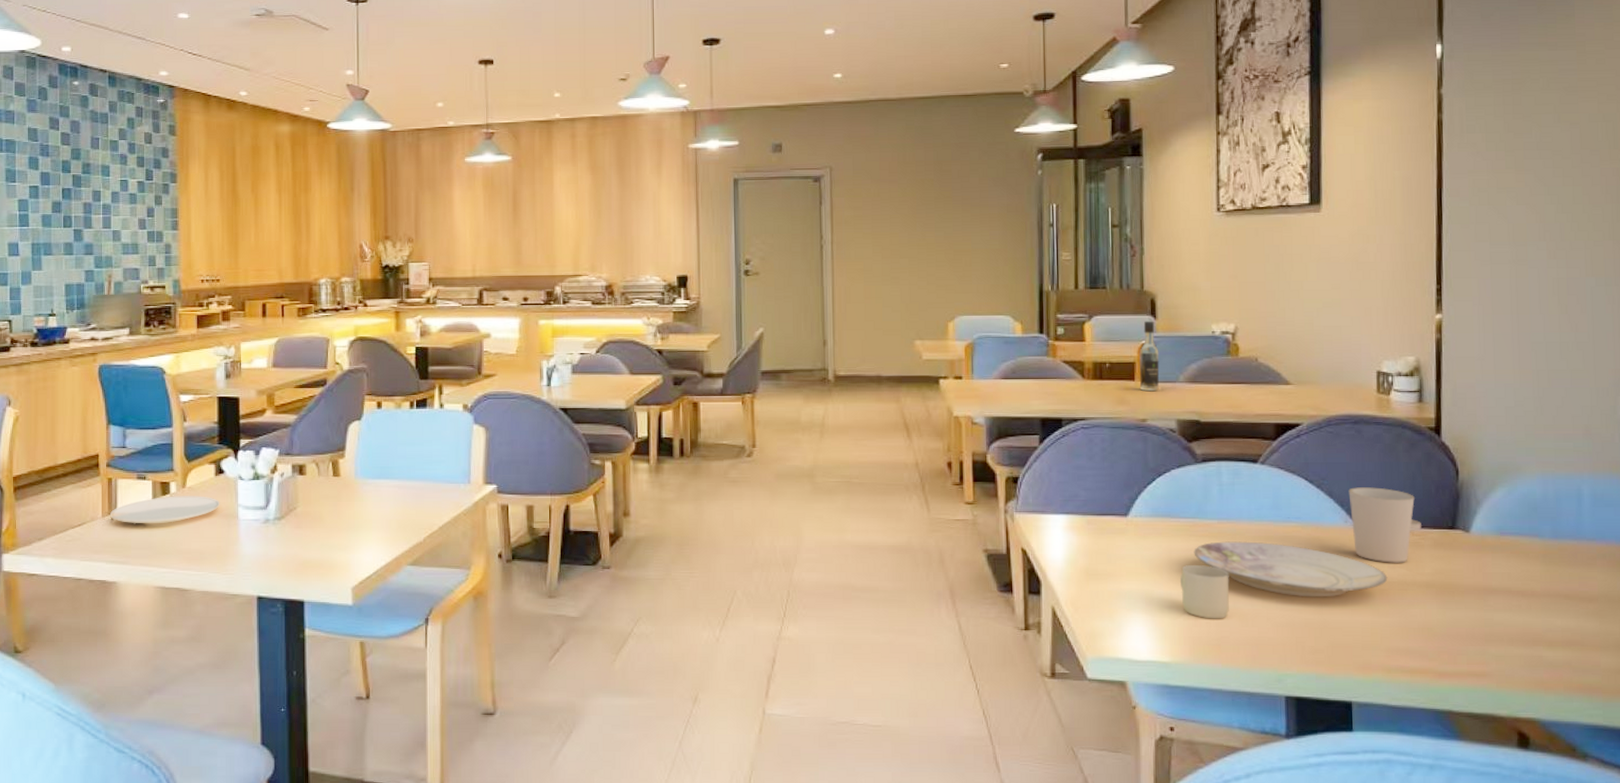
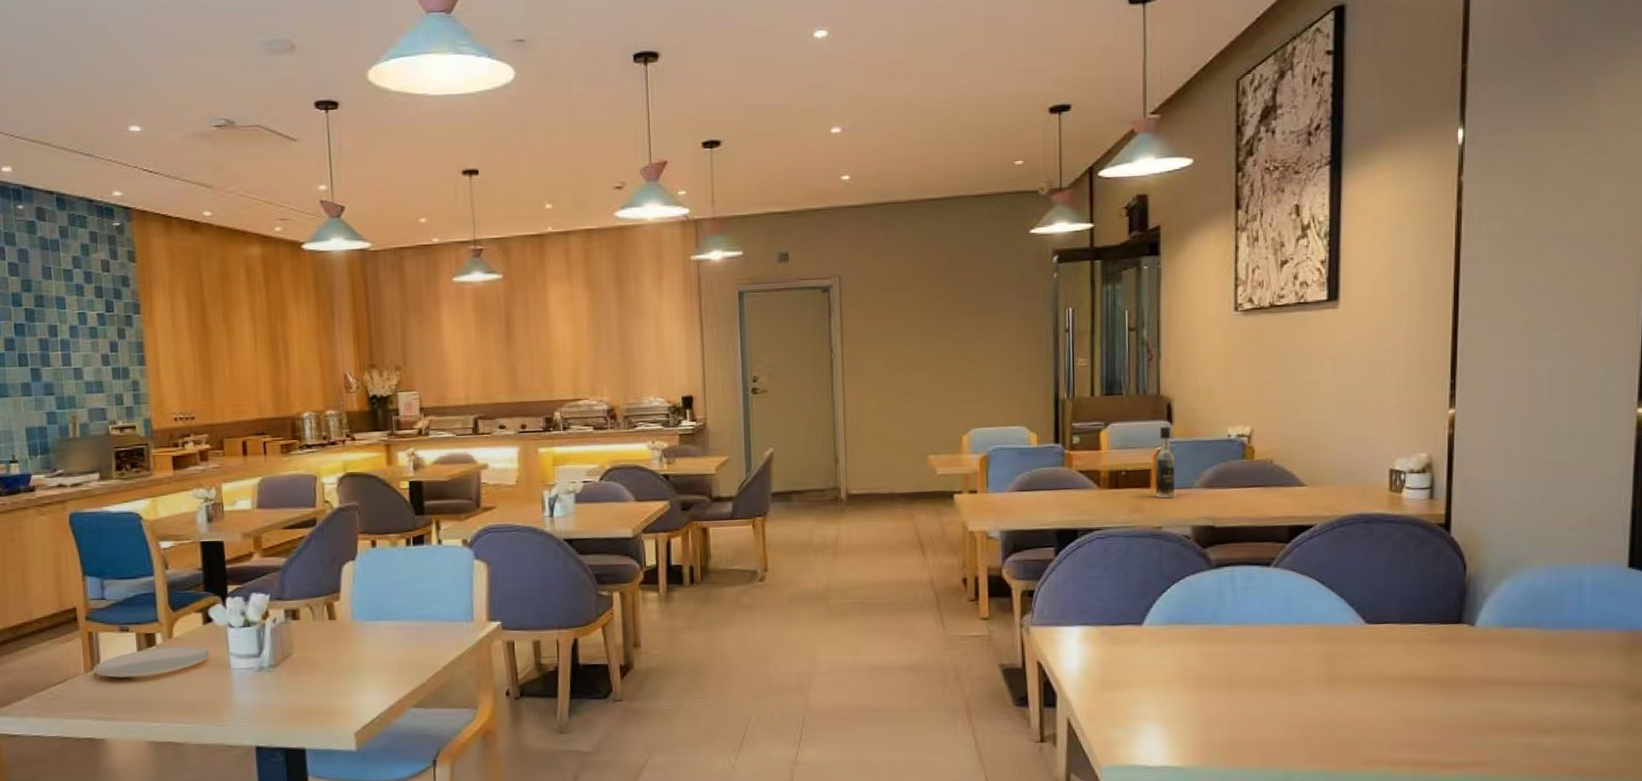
cup: present [1180,565,1230,619] -> none [1194,670,1242,723]
plate: present [1194,541,1388,597] -> none [1207,644,1395,697]
cup: present [1348,487,1422,564] -> none [1359,585,1429,660]

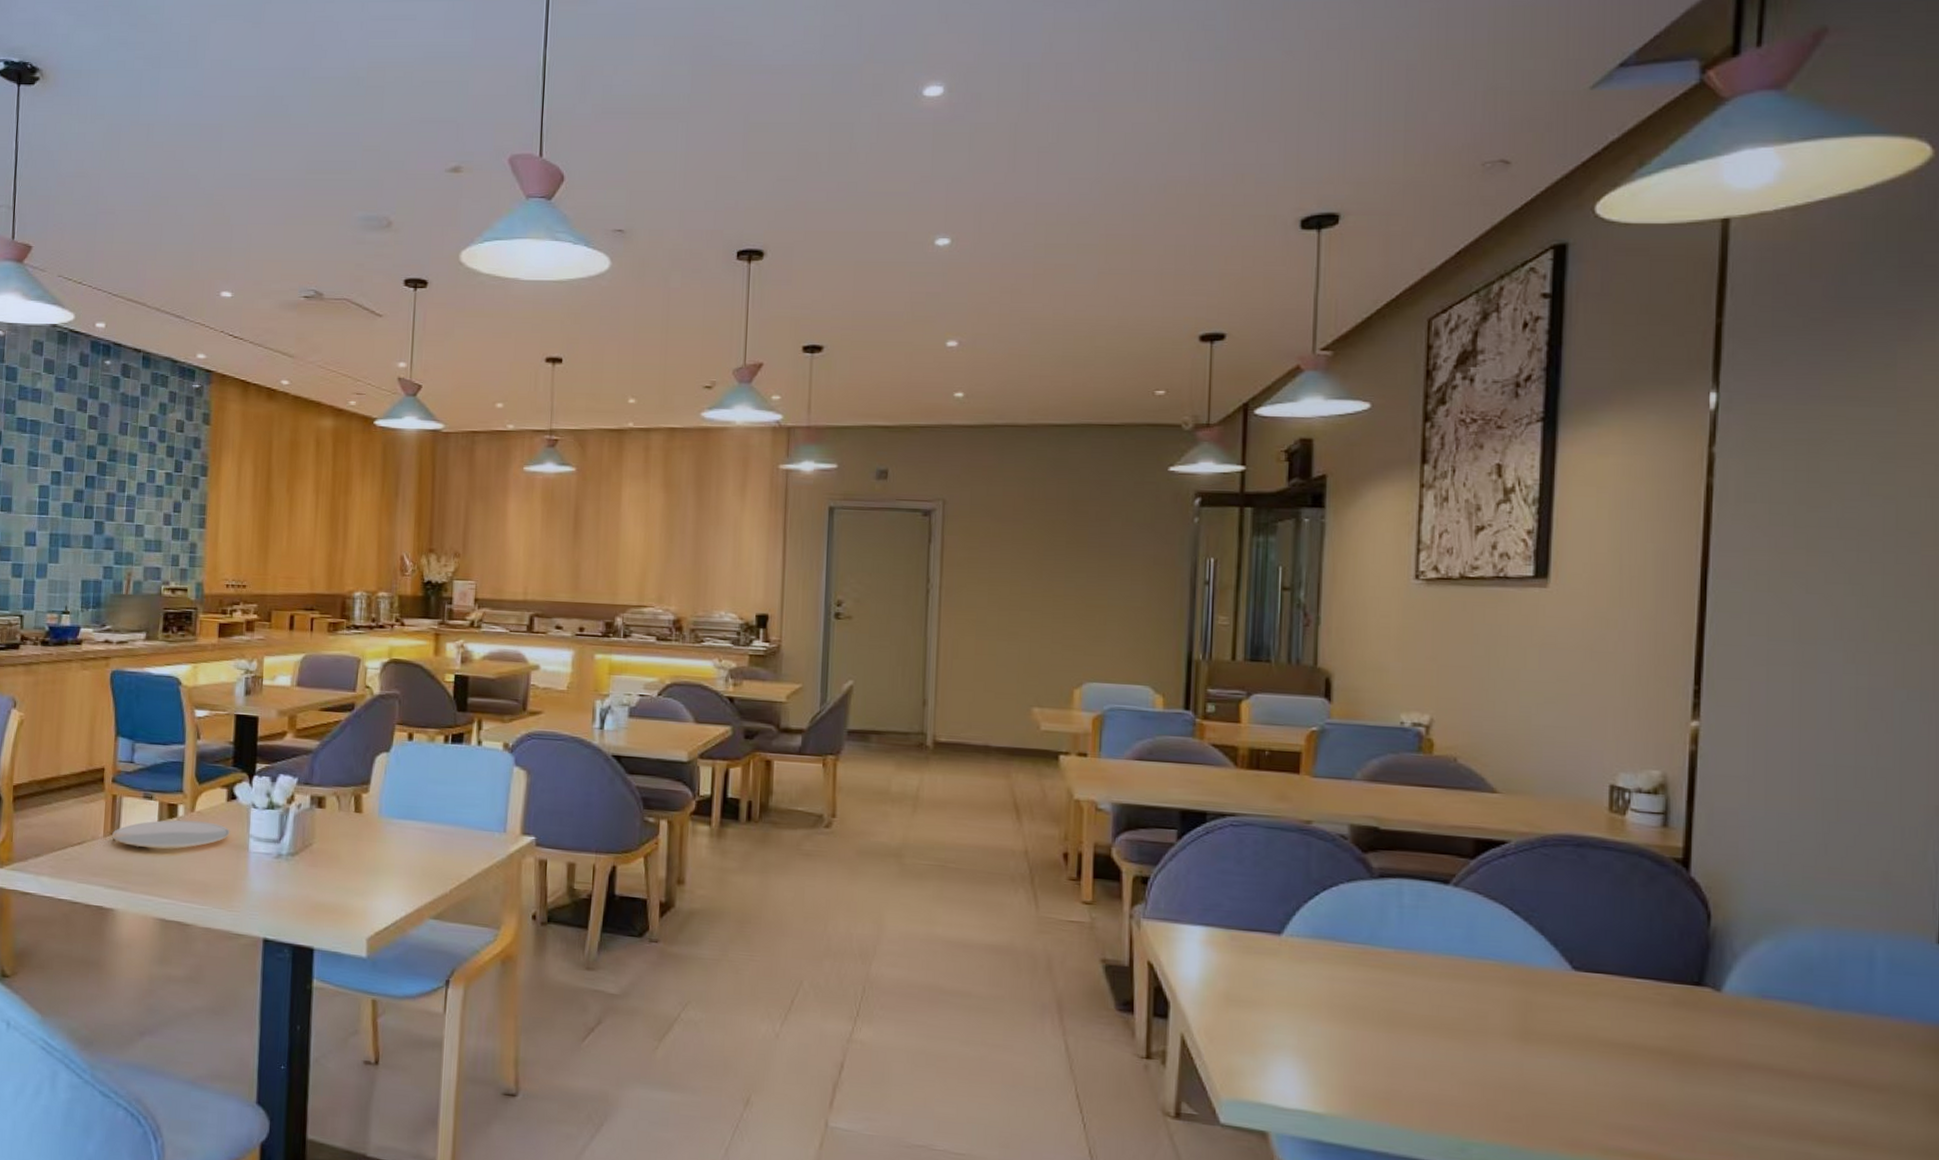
bottle: present [1155,426,1175,499] -> none [1305,703,1332,789]

